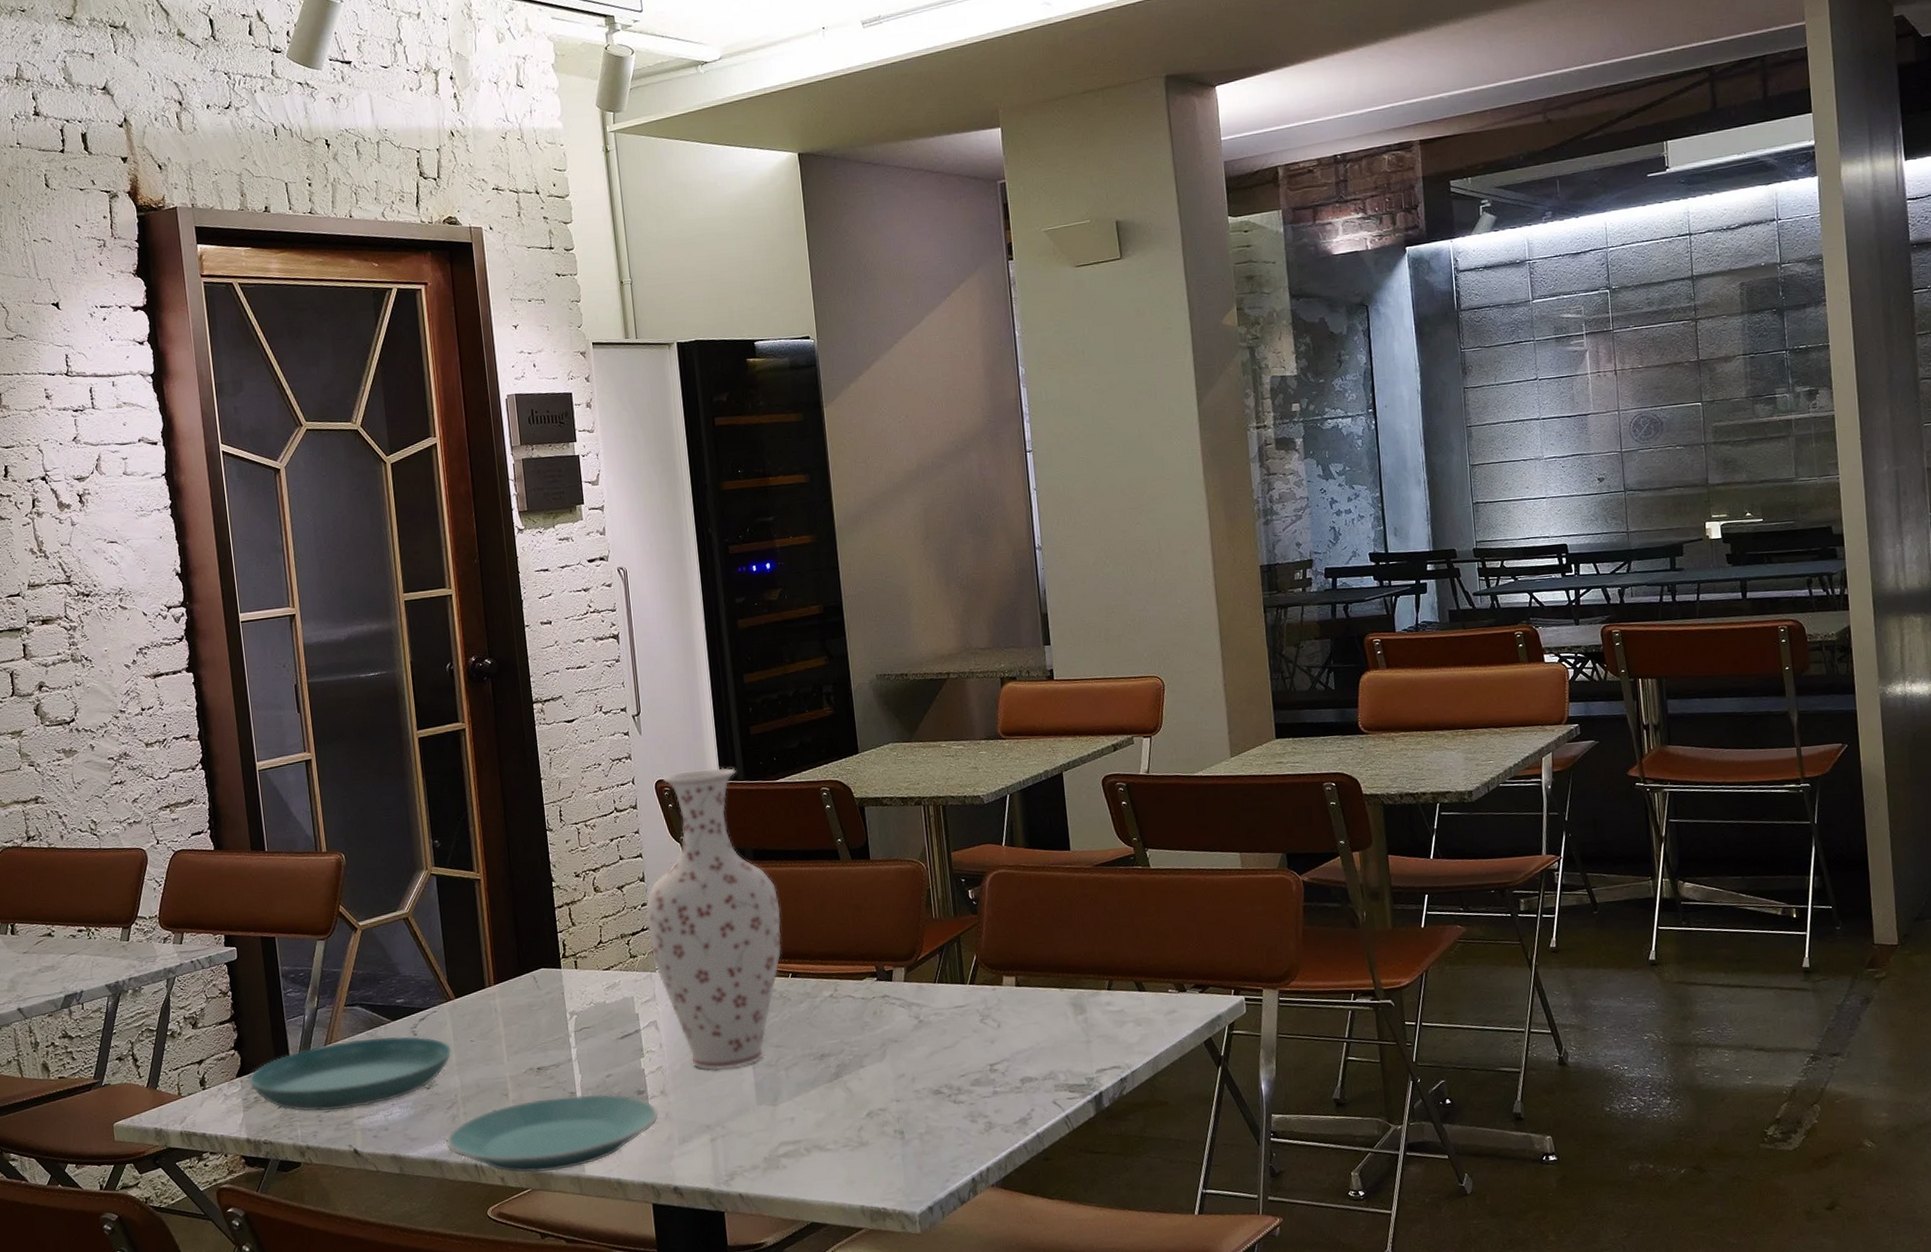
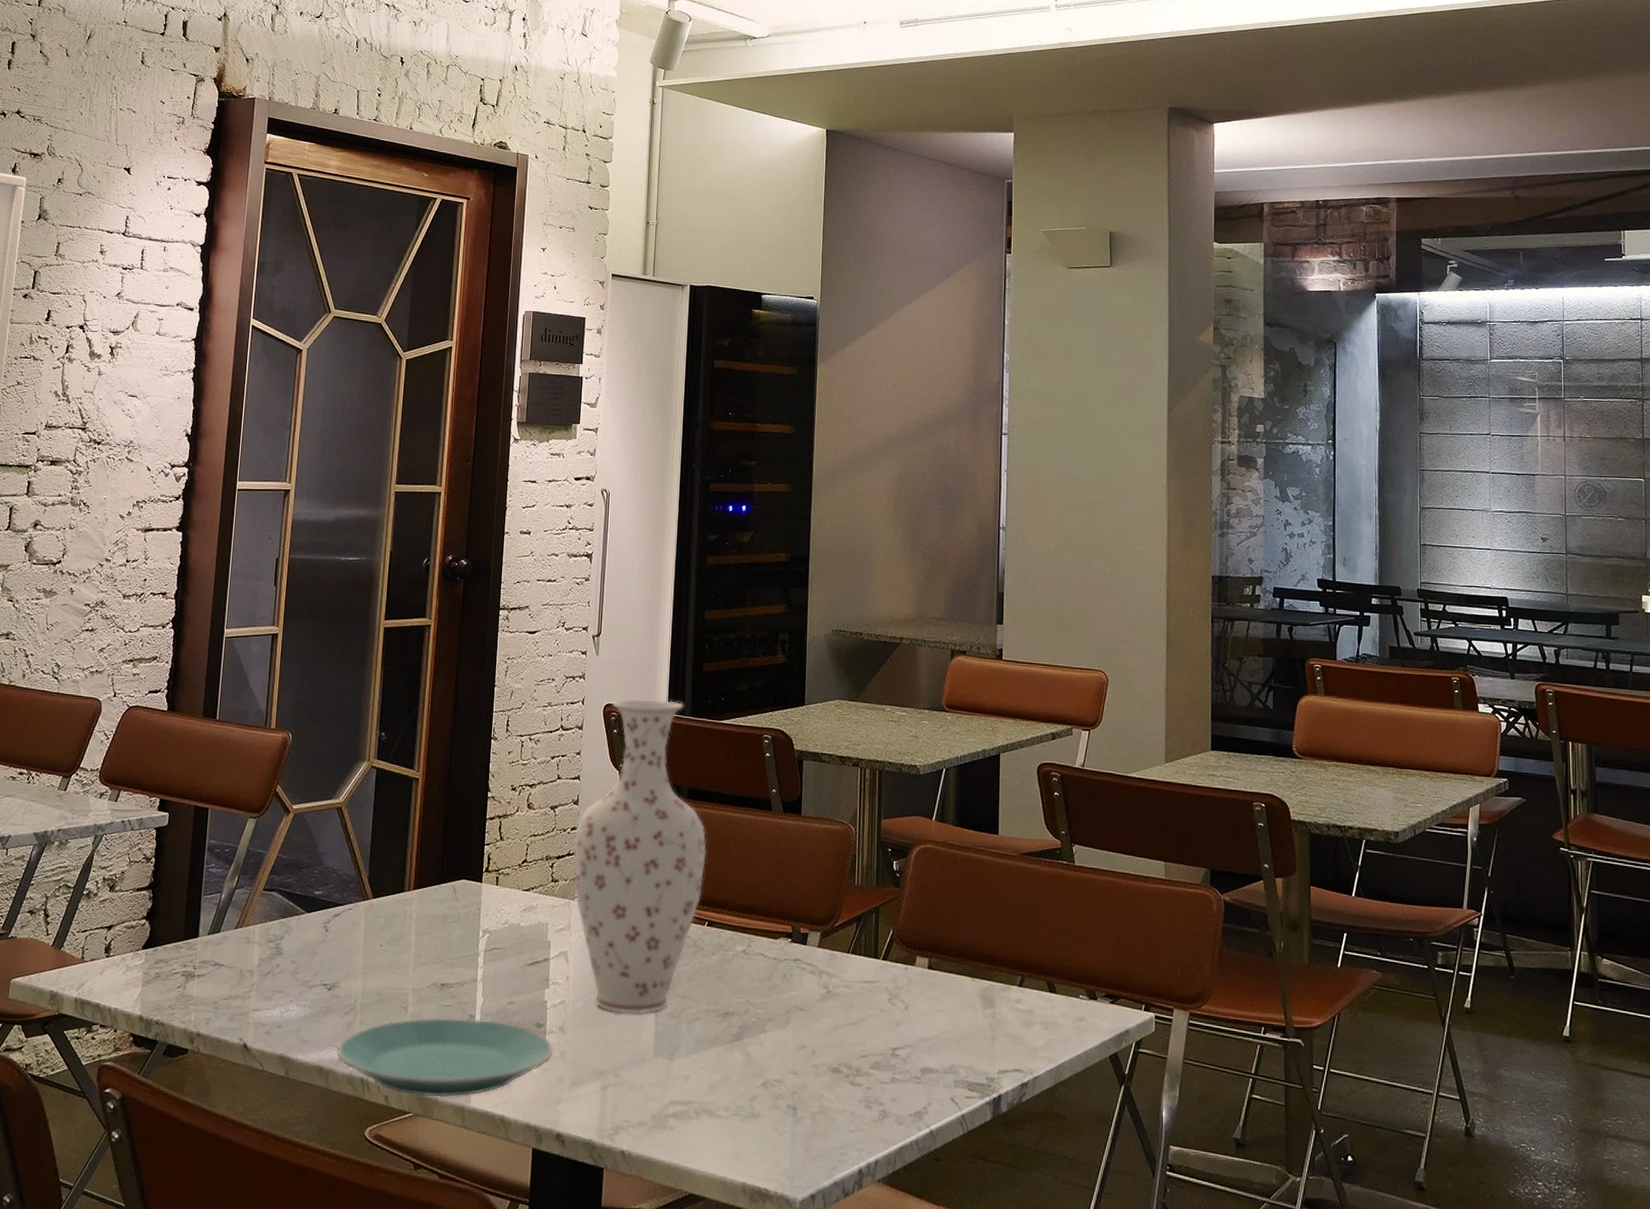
saucer: present [249,1036,452,1112] -> none [153,927,360,999]

